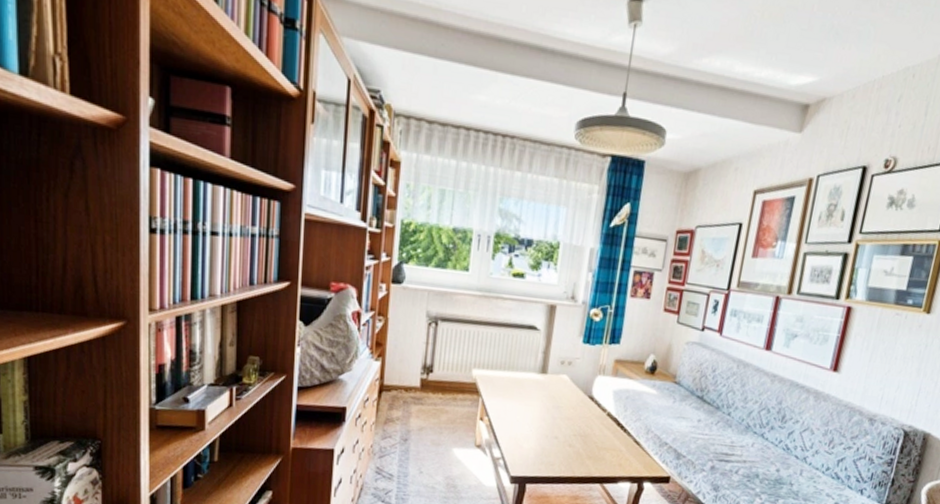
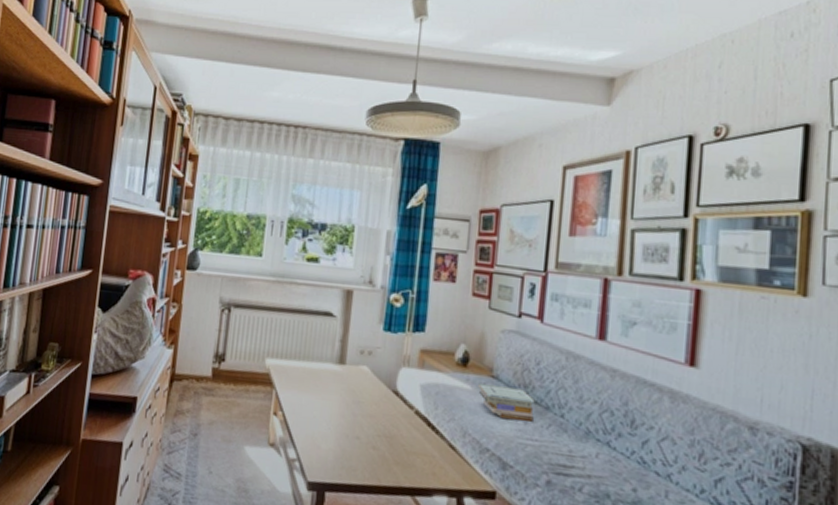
books: none [662,389,709,420] -> present [478,384,535,422]

